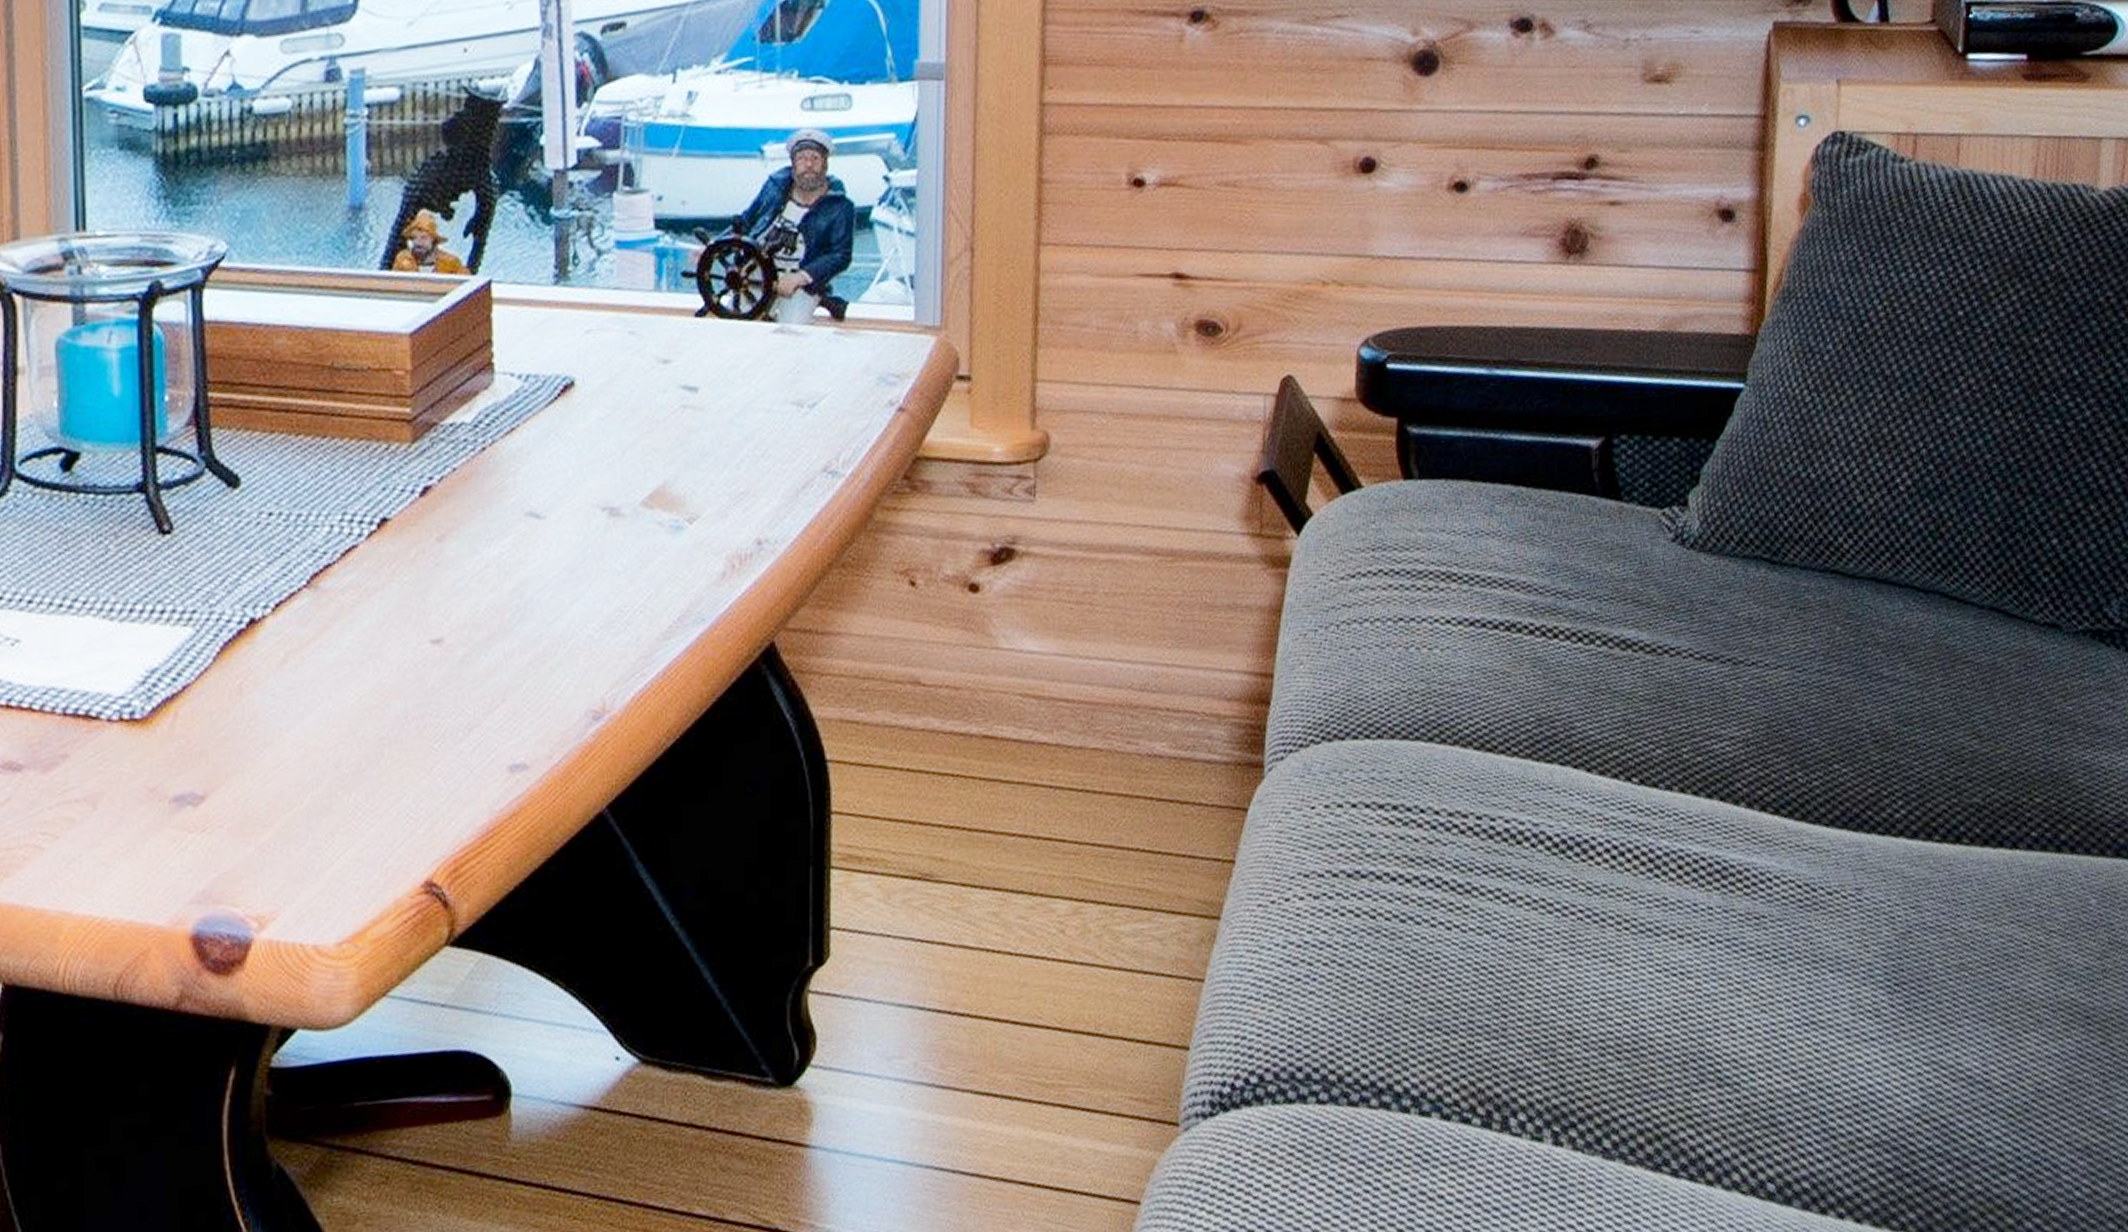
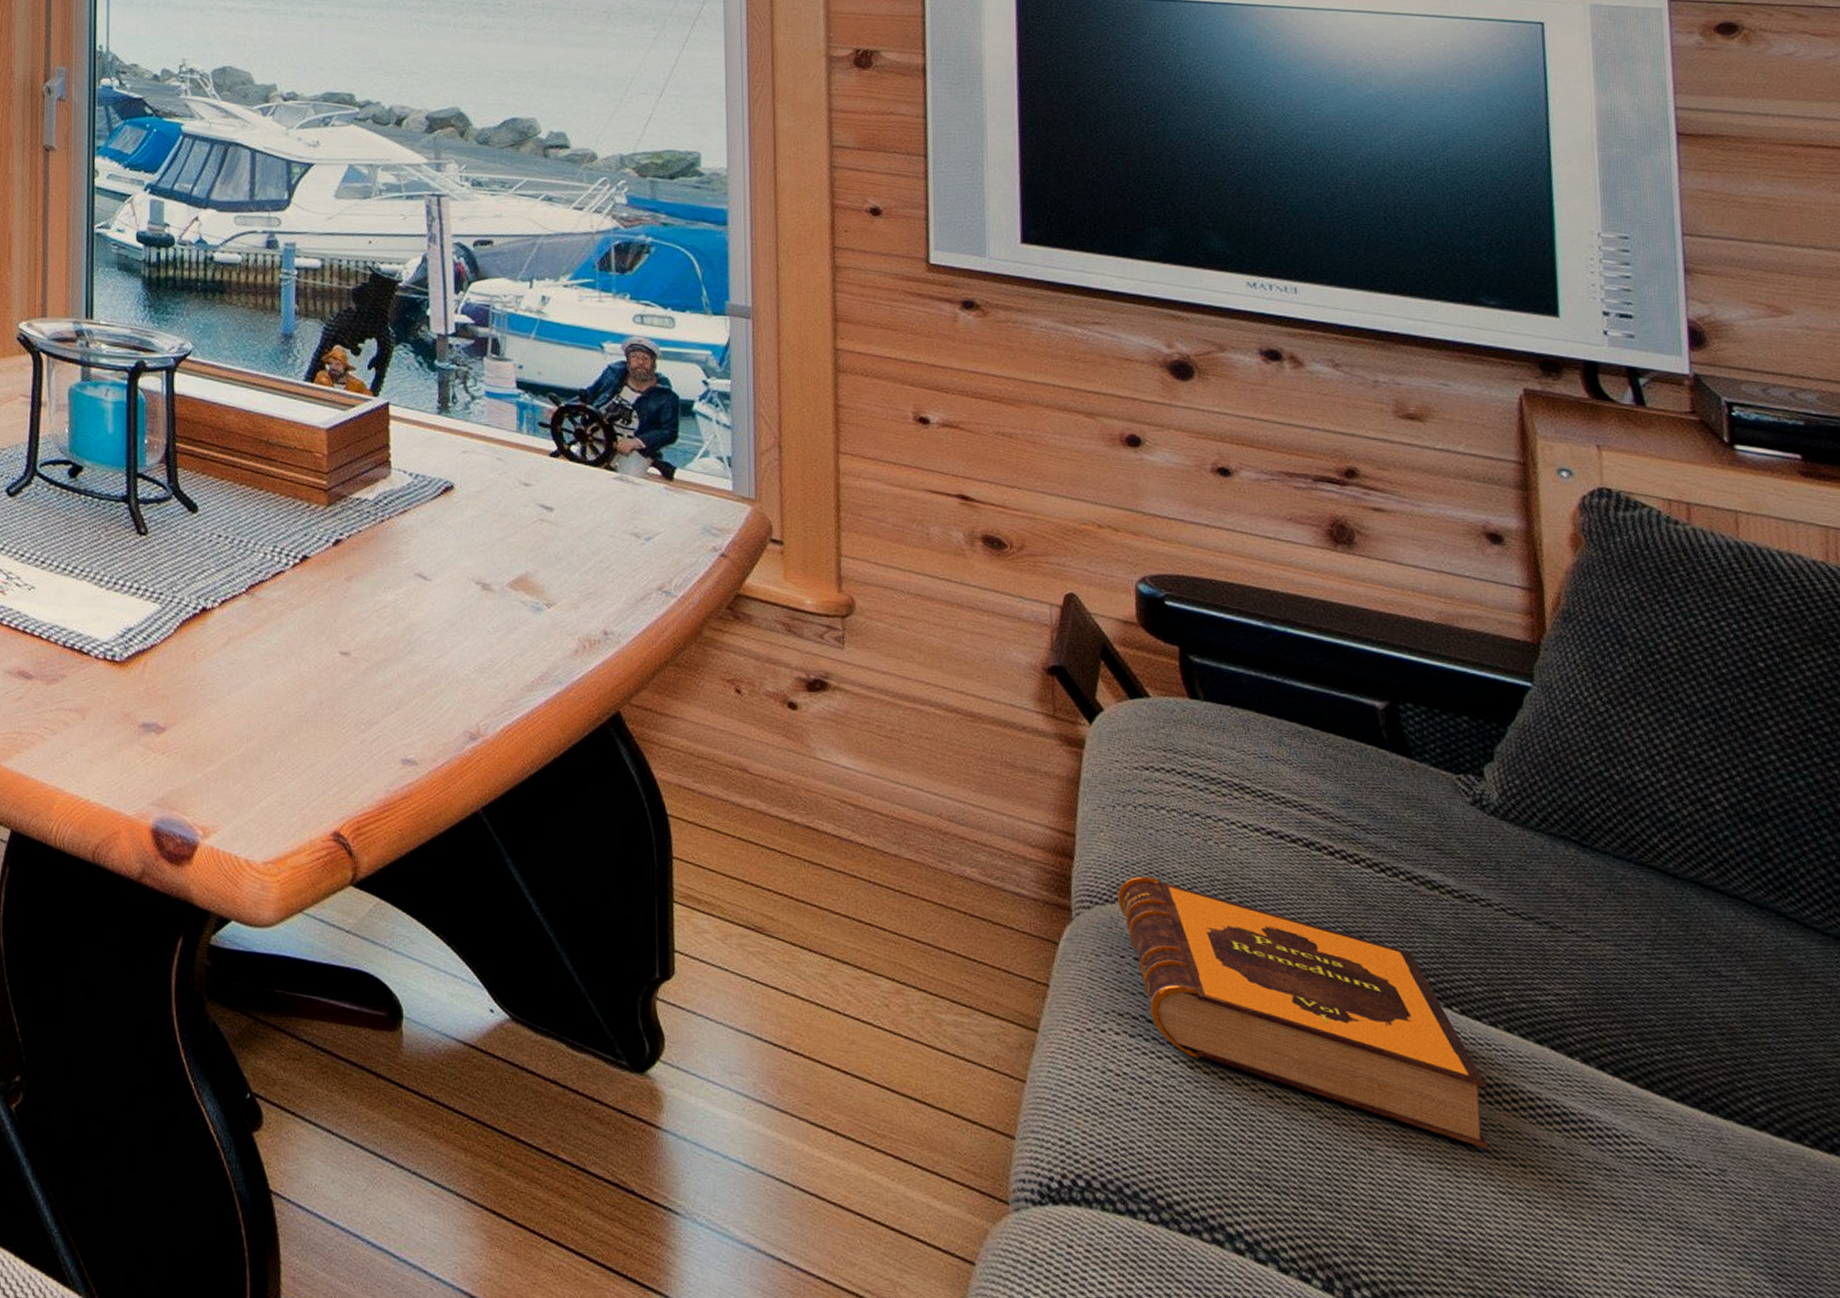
hardback book: none [1311,705,1655,928] -> present [1116,876,1489,1149]

